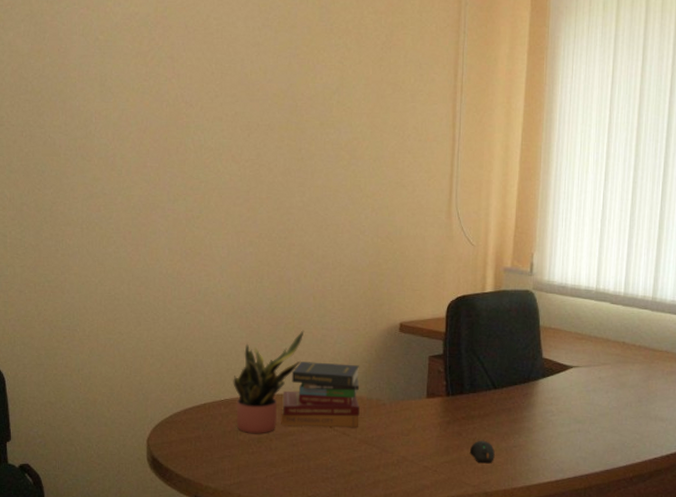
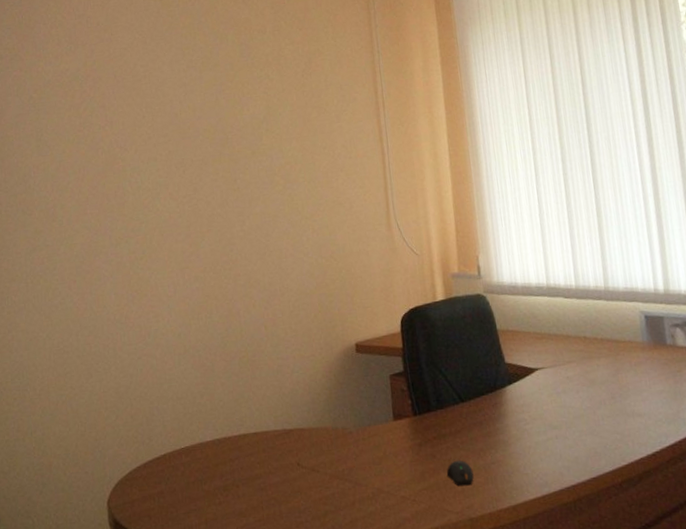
potted plant: present [233,330,305,434] -> none [191,362,260,482]
books: present [281,362,360,428] -> none [244,393,327,469]

